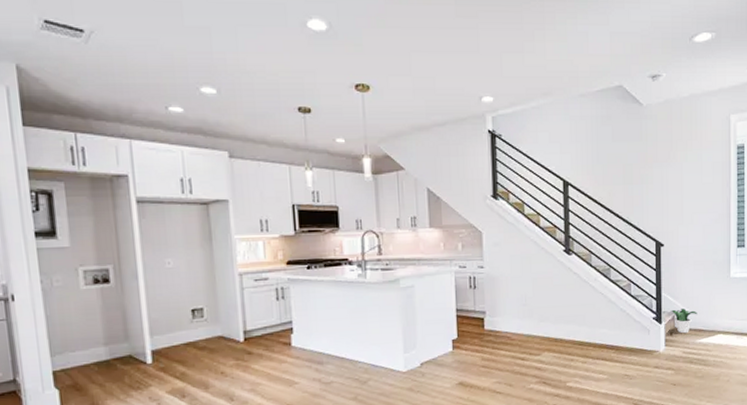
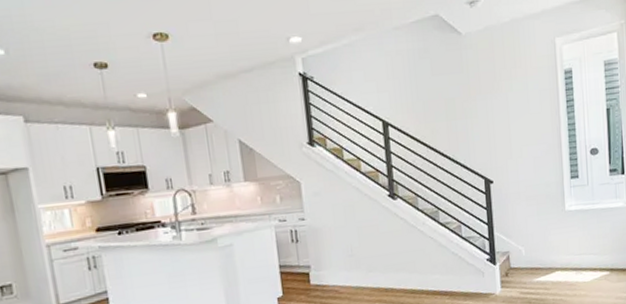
potted plant: present [670,308,698,334] -> none [504,247,533,273]

